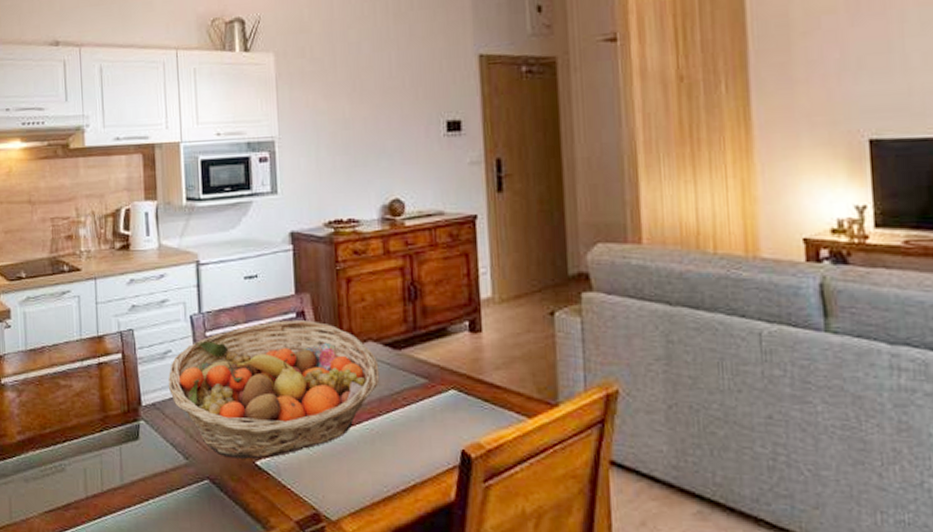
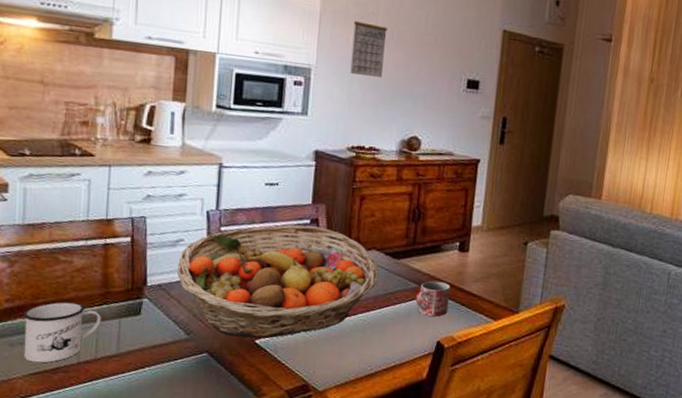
mug: none [33,429,103,499] -> present [22,301,101,363]
calendar: none [312,73,350,139] -> present [350,16,388,78]
mug: none [427,373,468,418] -> present [416,280,450,317]

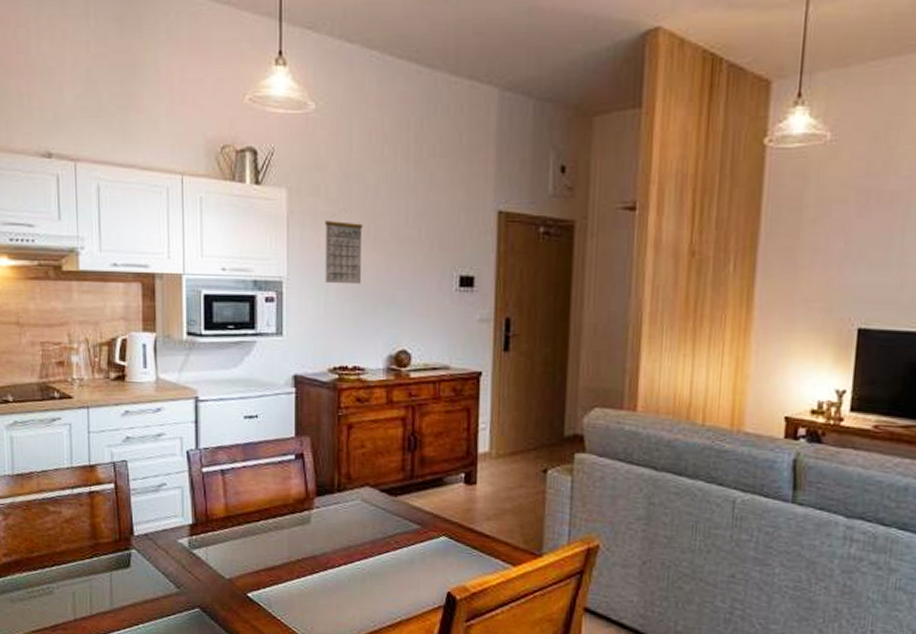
mug: present [22,301,101,363] -> none [20,554,93,620]
fruit basket: present [176,224,379,339] -> none [161,461,374,592]
mug: present [416,280,450,317] -> none [419,520,458,563]

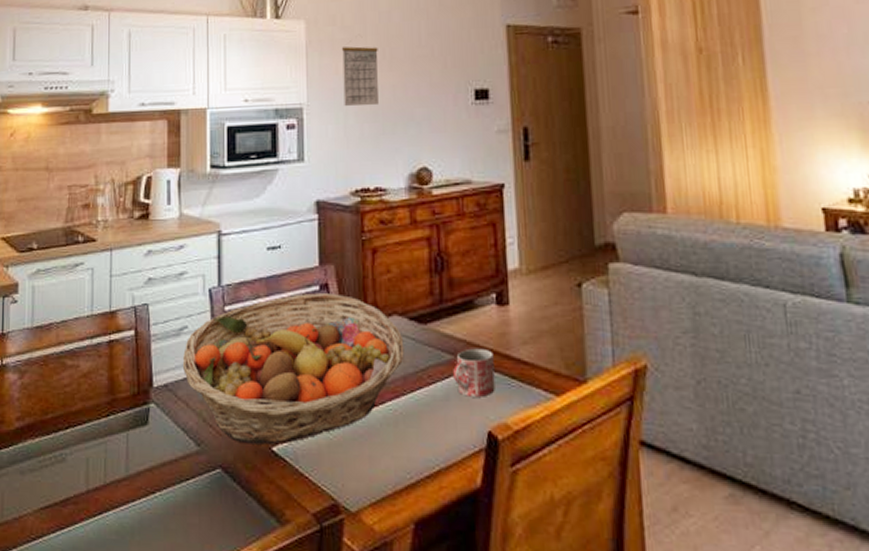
fruit basket: none [161,461,374,592] -> present [182,293,404,445]
mug: none [419,520,458,563] -> present [453,348,495,397]

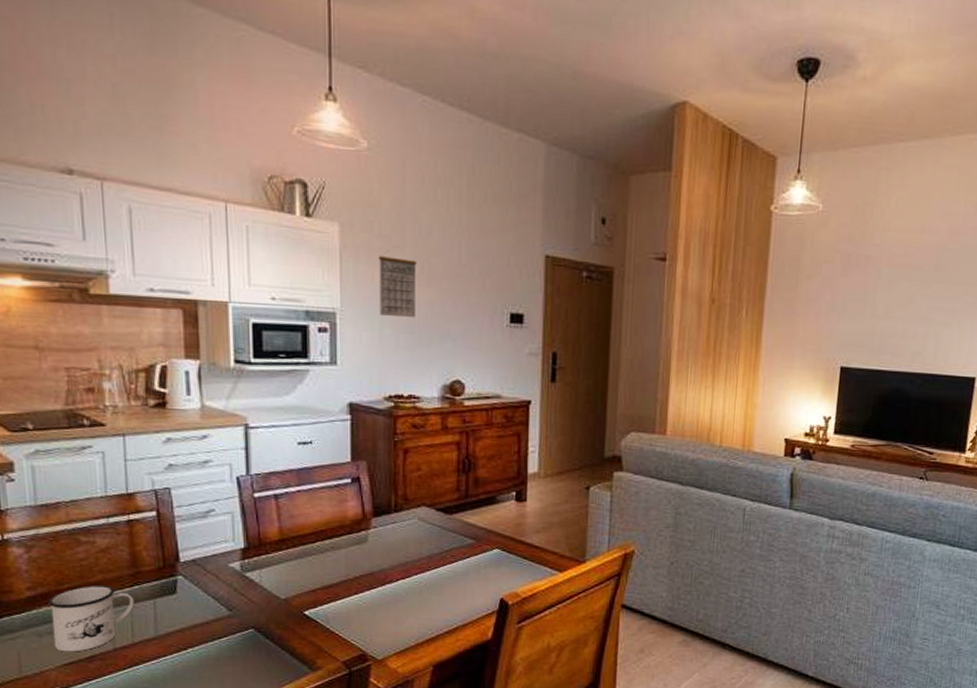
mug: none [32,414,109,494] -> present [47,584,134,652]
fruit basket: present [182,293,404,445] -> none [210,485,431,610]
mug: present [453,348,495,397] -> none [474,535,510,573]

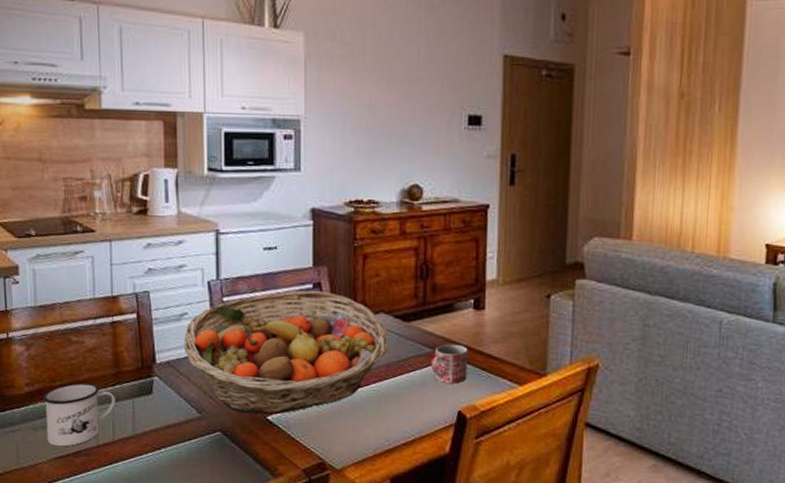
fruit basket: none [210,485,431,610] -> present [183,290,389,415]
calendar: present [379,250,417,318] -> none [341,57,377,123]
mug: none [474,535,510,573] -> present [431,344,468,384]

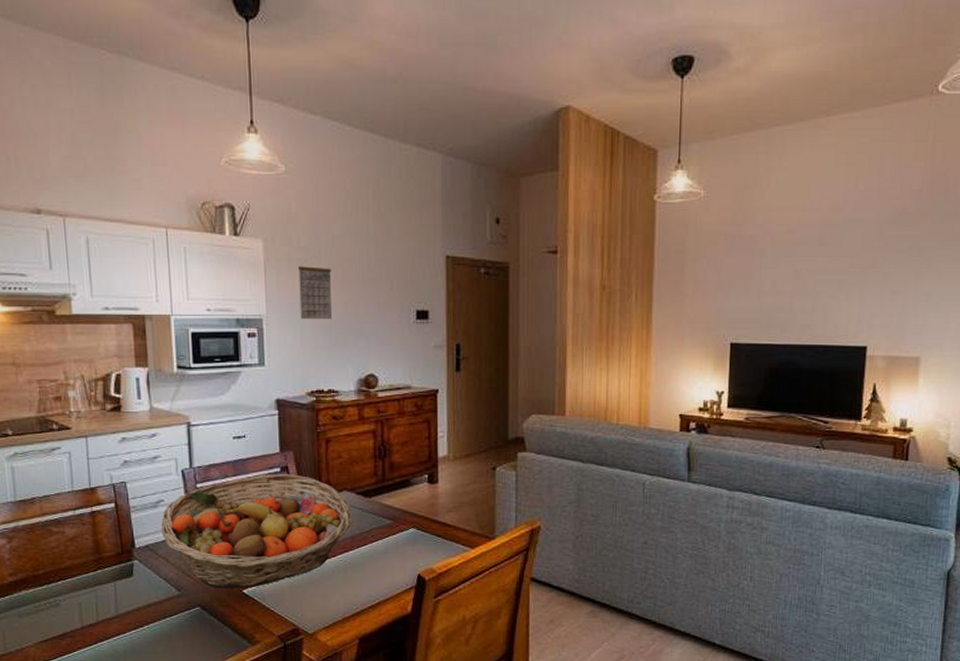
mug: present [42,383,115,447] -> none [26,570,98,631]
calendar: none [341,57,377,123] -> present [298,261,332,320]
mug: present [431,344,468,384] -> none [392,515,425,550]

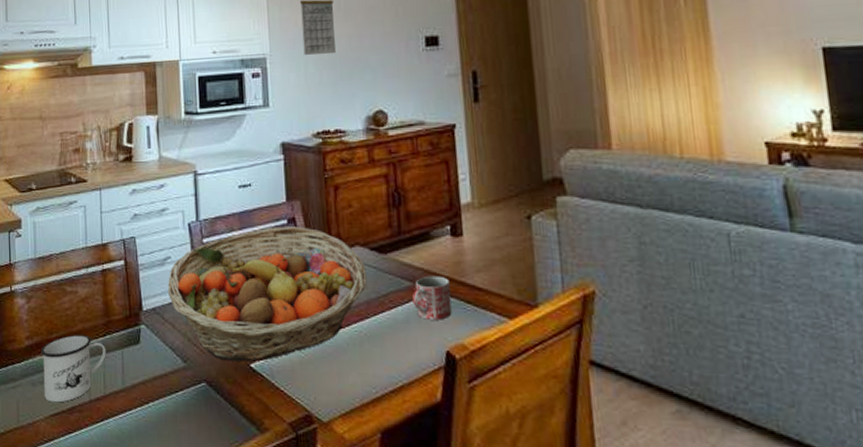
mug: none [26,570,98,631] -> present [40,334,106,403]
mug: none [392,515,425,550] -> present [412,275,452,320]

